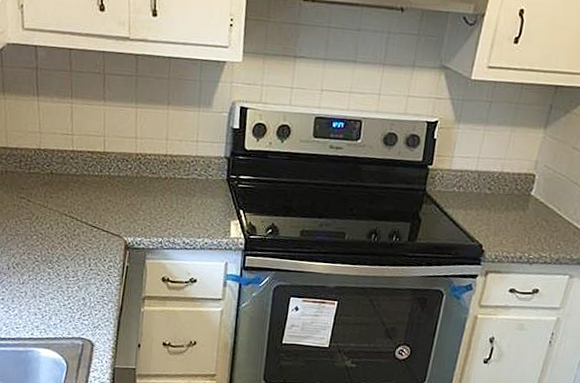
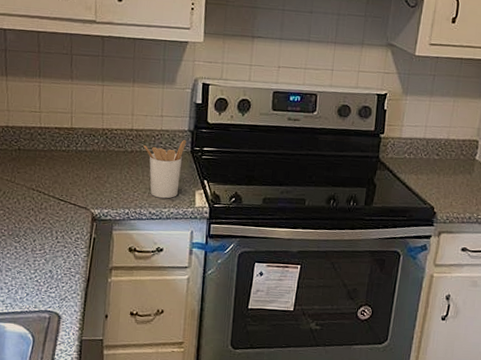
utensil holder: none [178,166,222,228] -> present [143,139,186,199]

